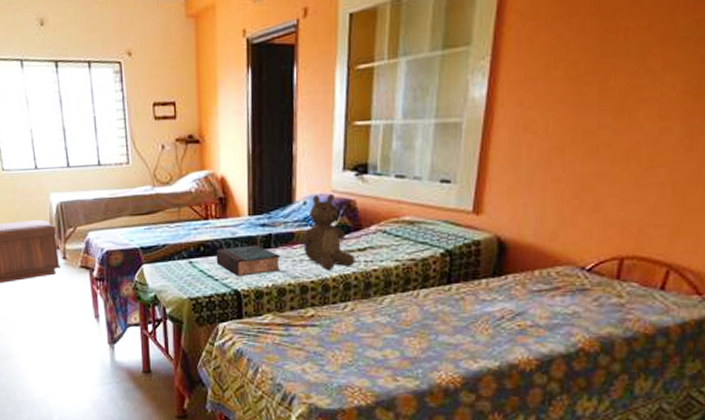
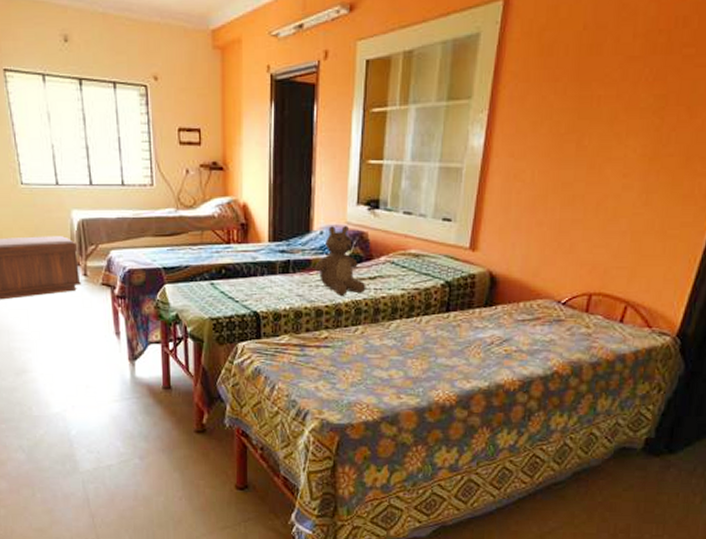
book: present [216,244,281,277] -> none [237,269,298,299]

